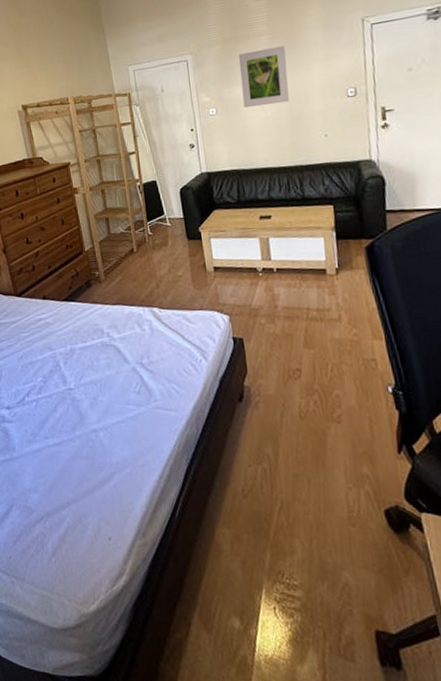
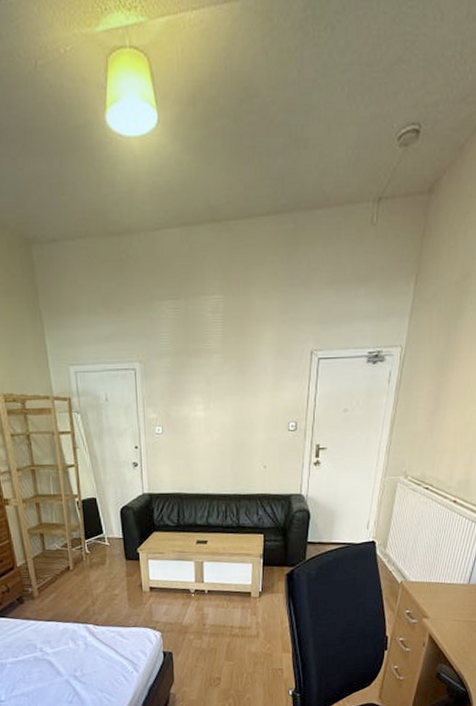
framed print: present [238,45,290,108] -> none [189,368,237,430]

